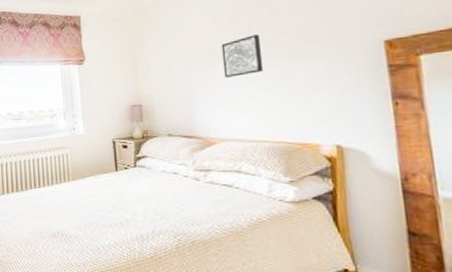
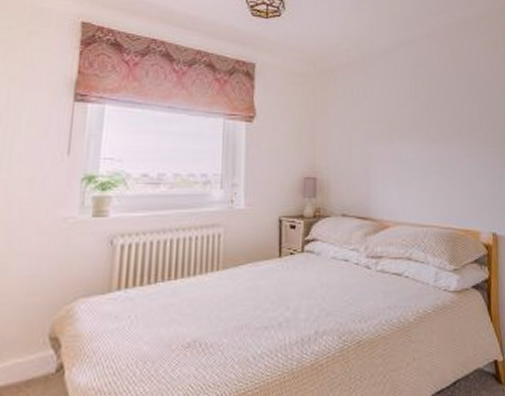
wall art: present [221,34,263,78] -> none [401,115,436,156]

